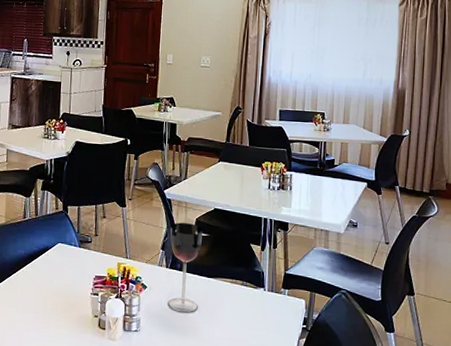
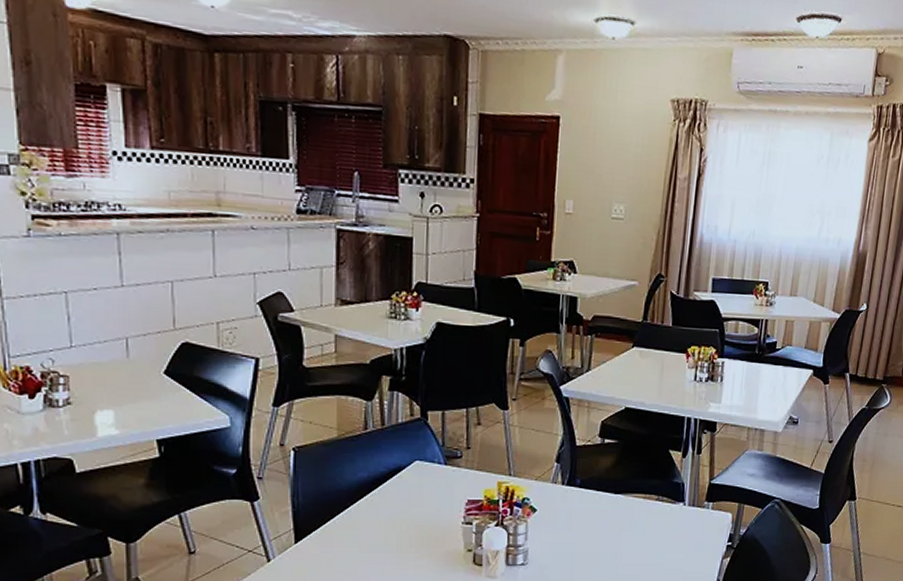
wineglass: present [168,222,203,313] -> none [563,427,611,538]

